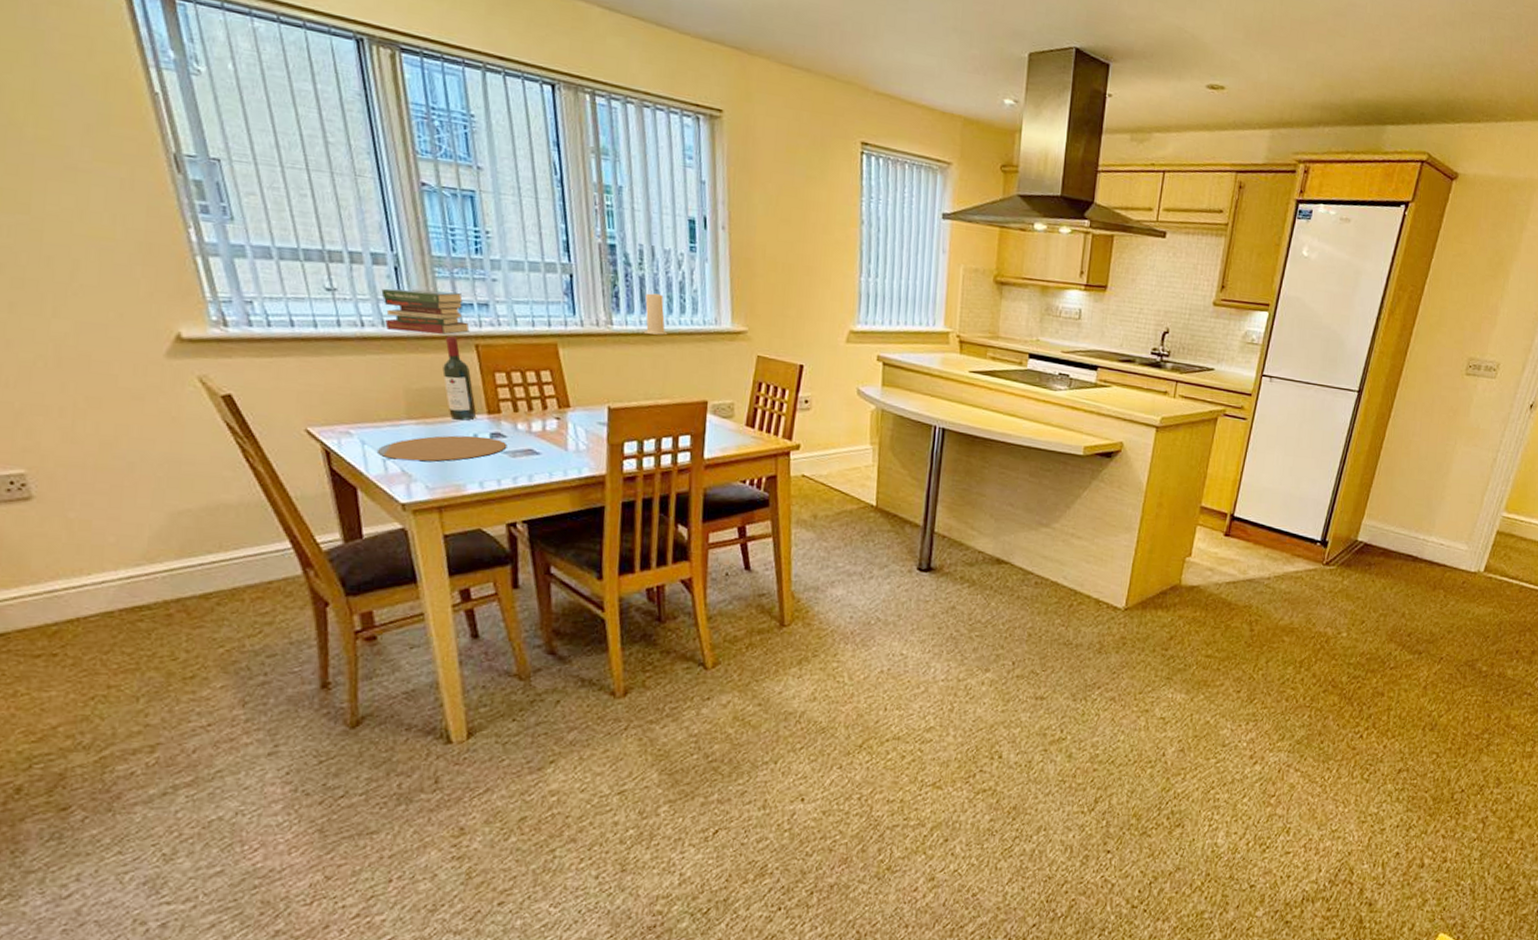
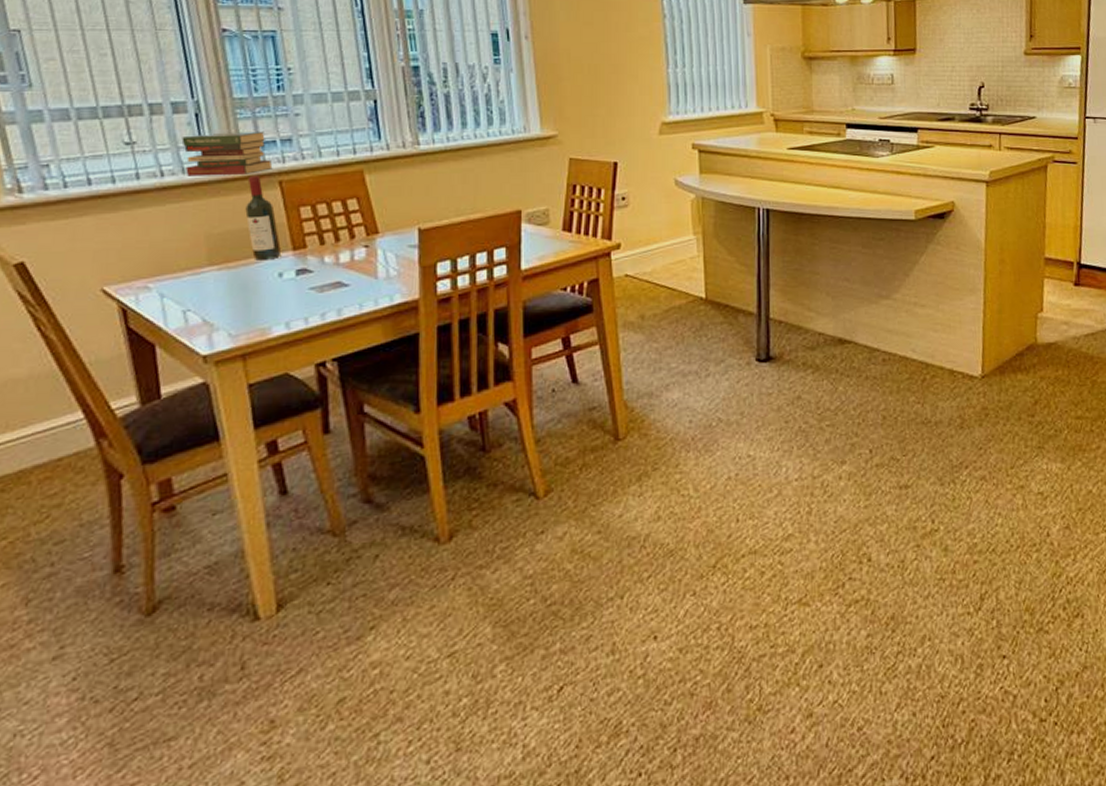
placemat: present [378,435,506,462] -> none [178,274,313,310]
candle: present [644,293,668,335] -> none [452,109,476,149]

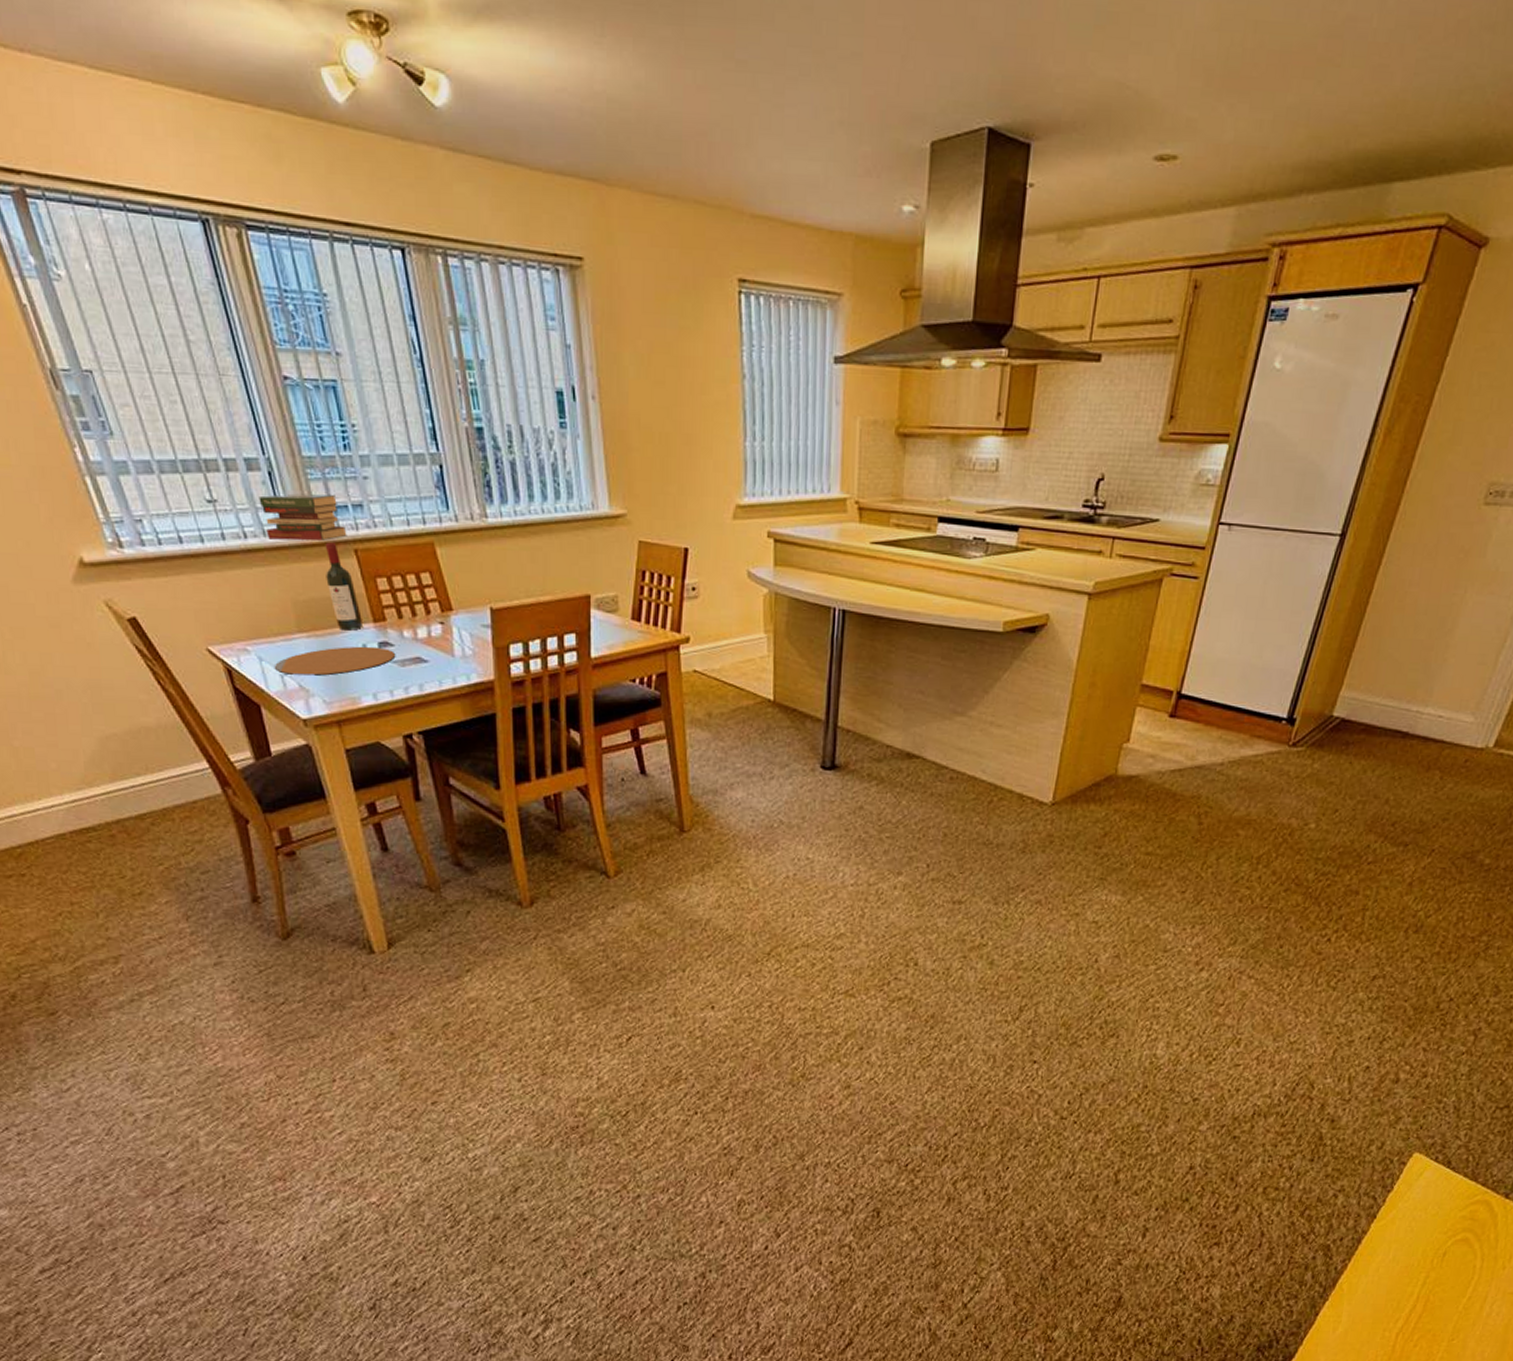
placemat: none [178,274,313,310] -> present [275,646,394,676]

